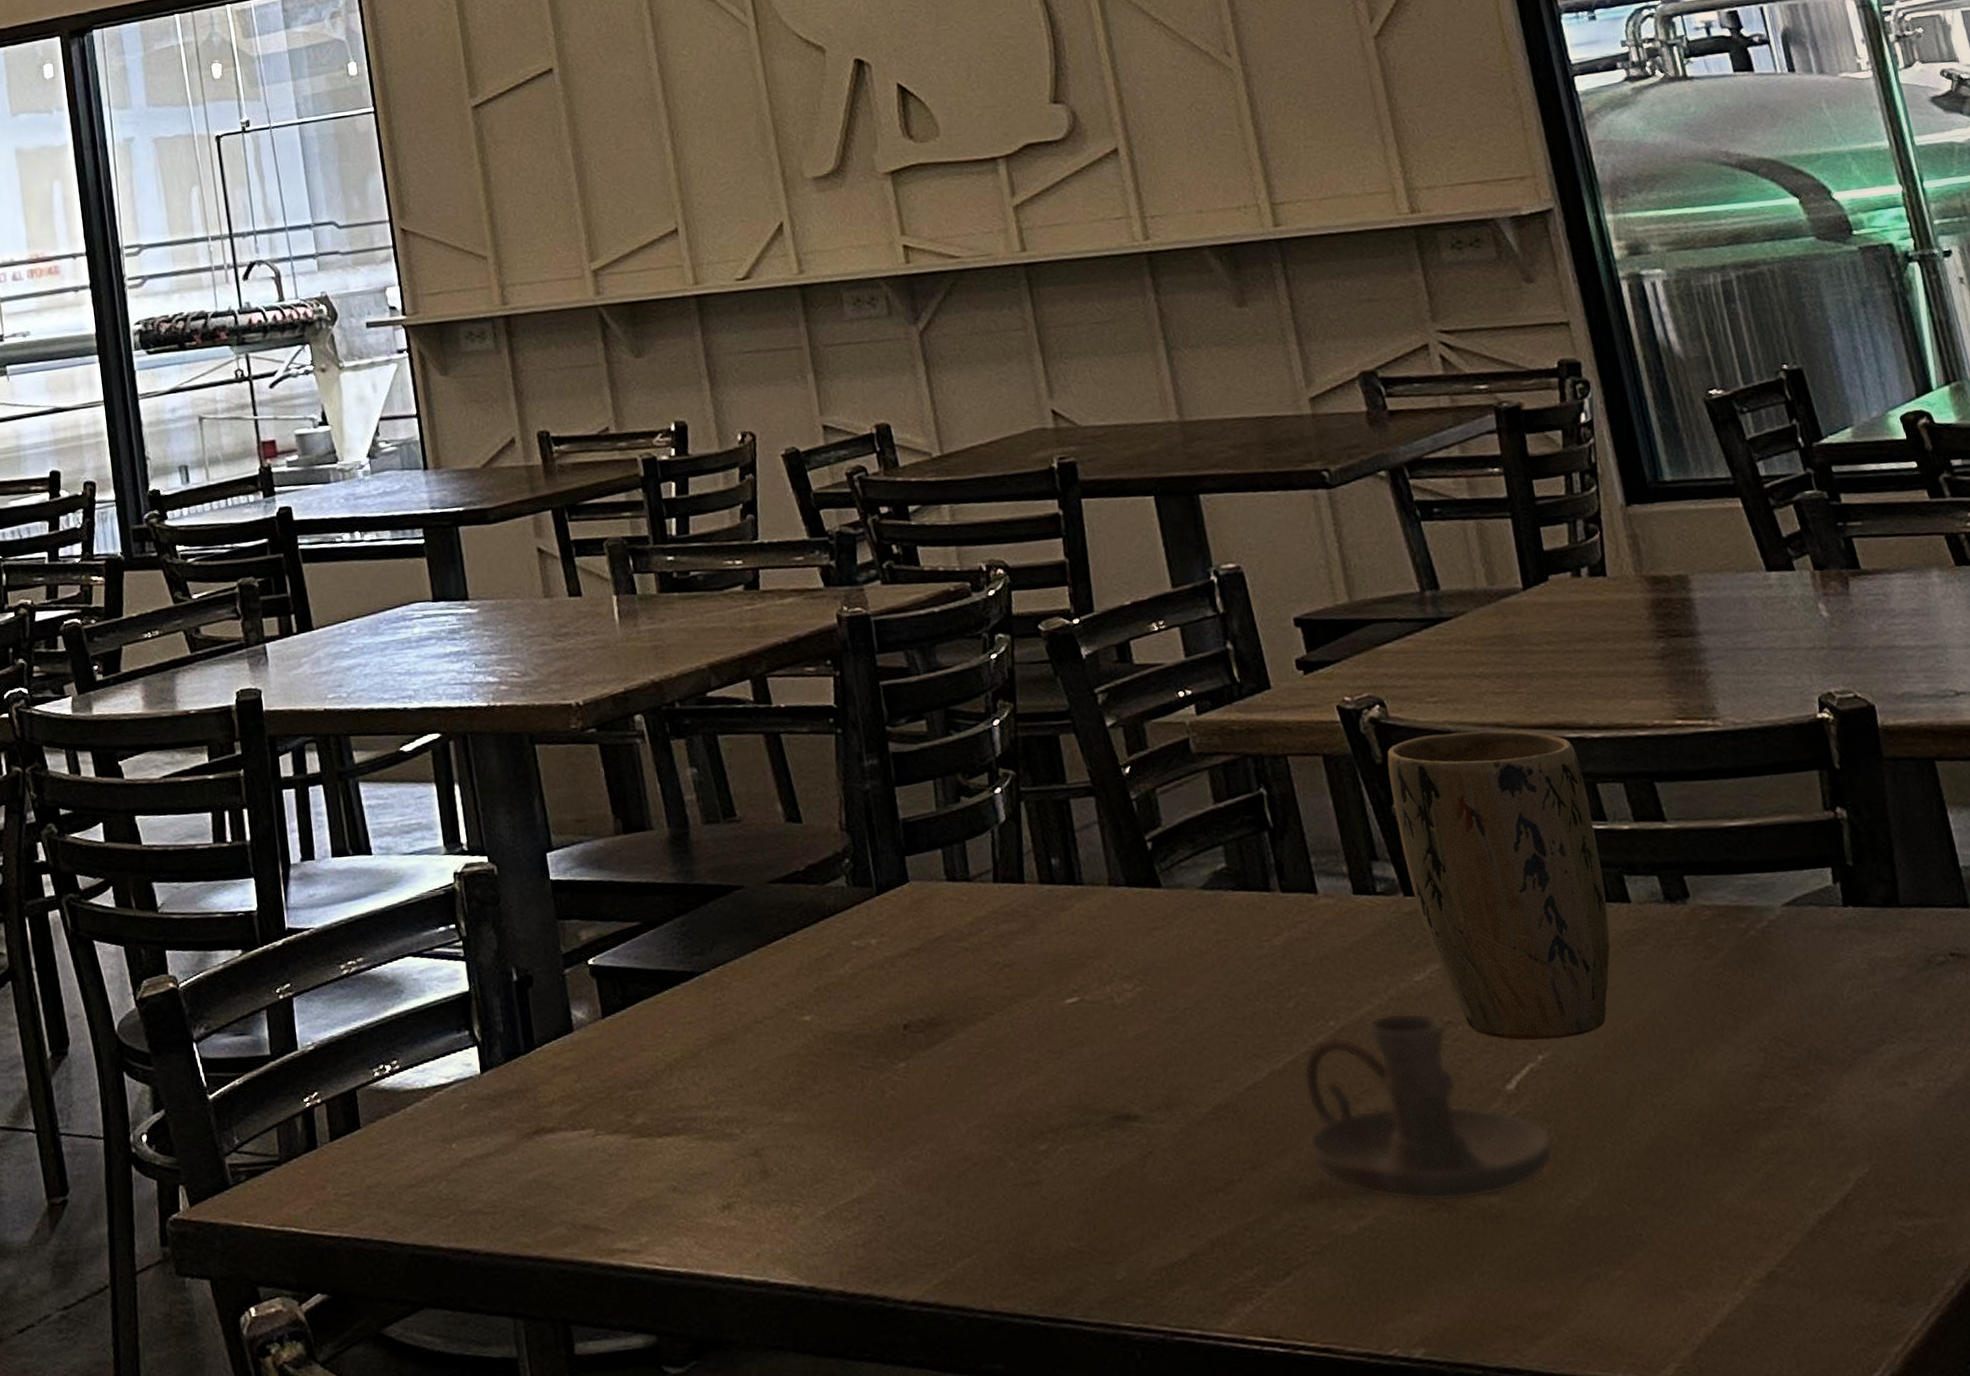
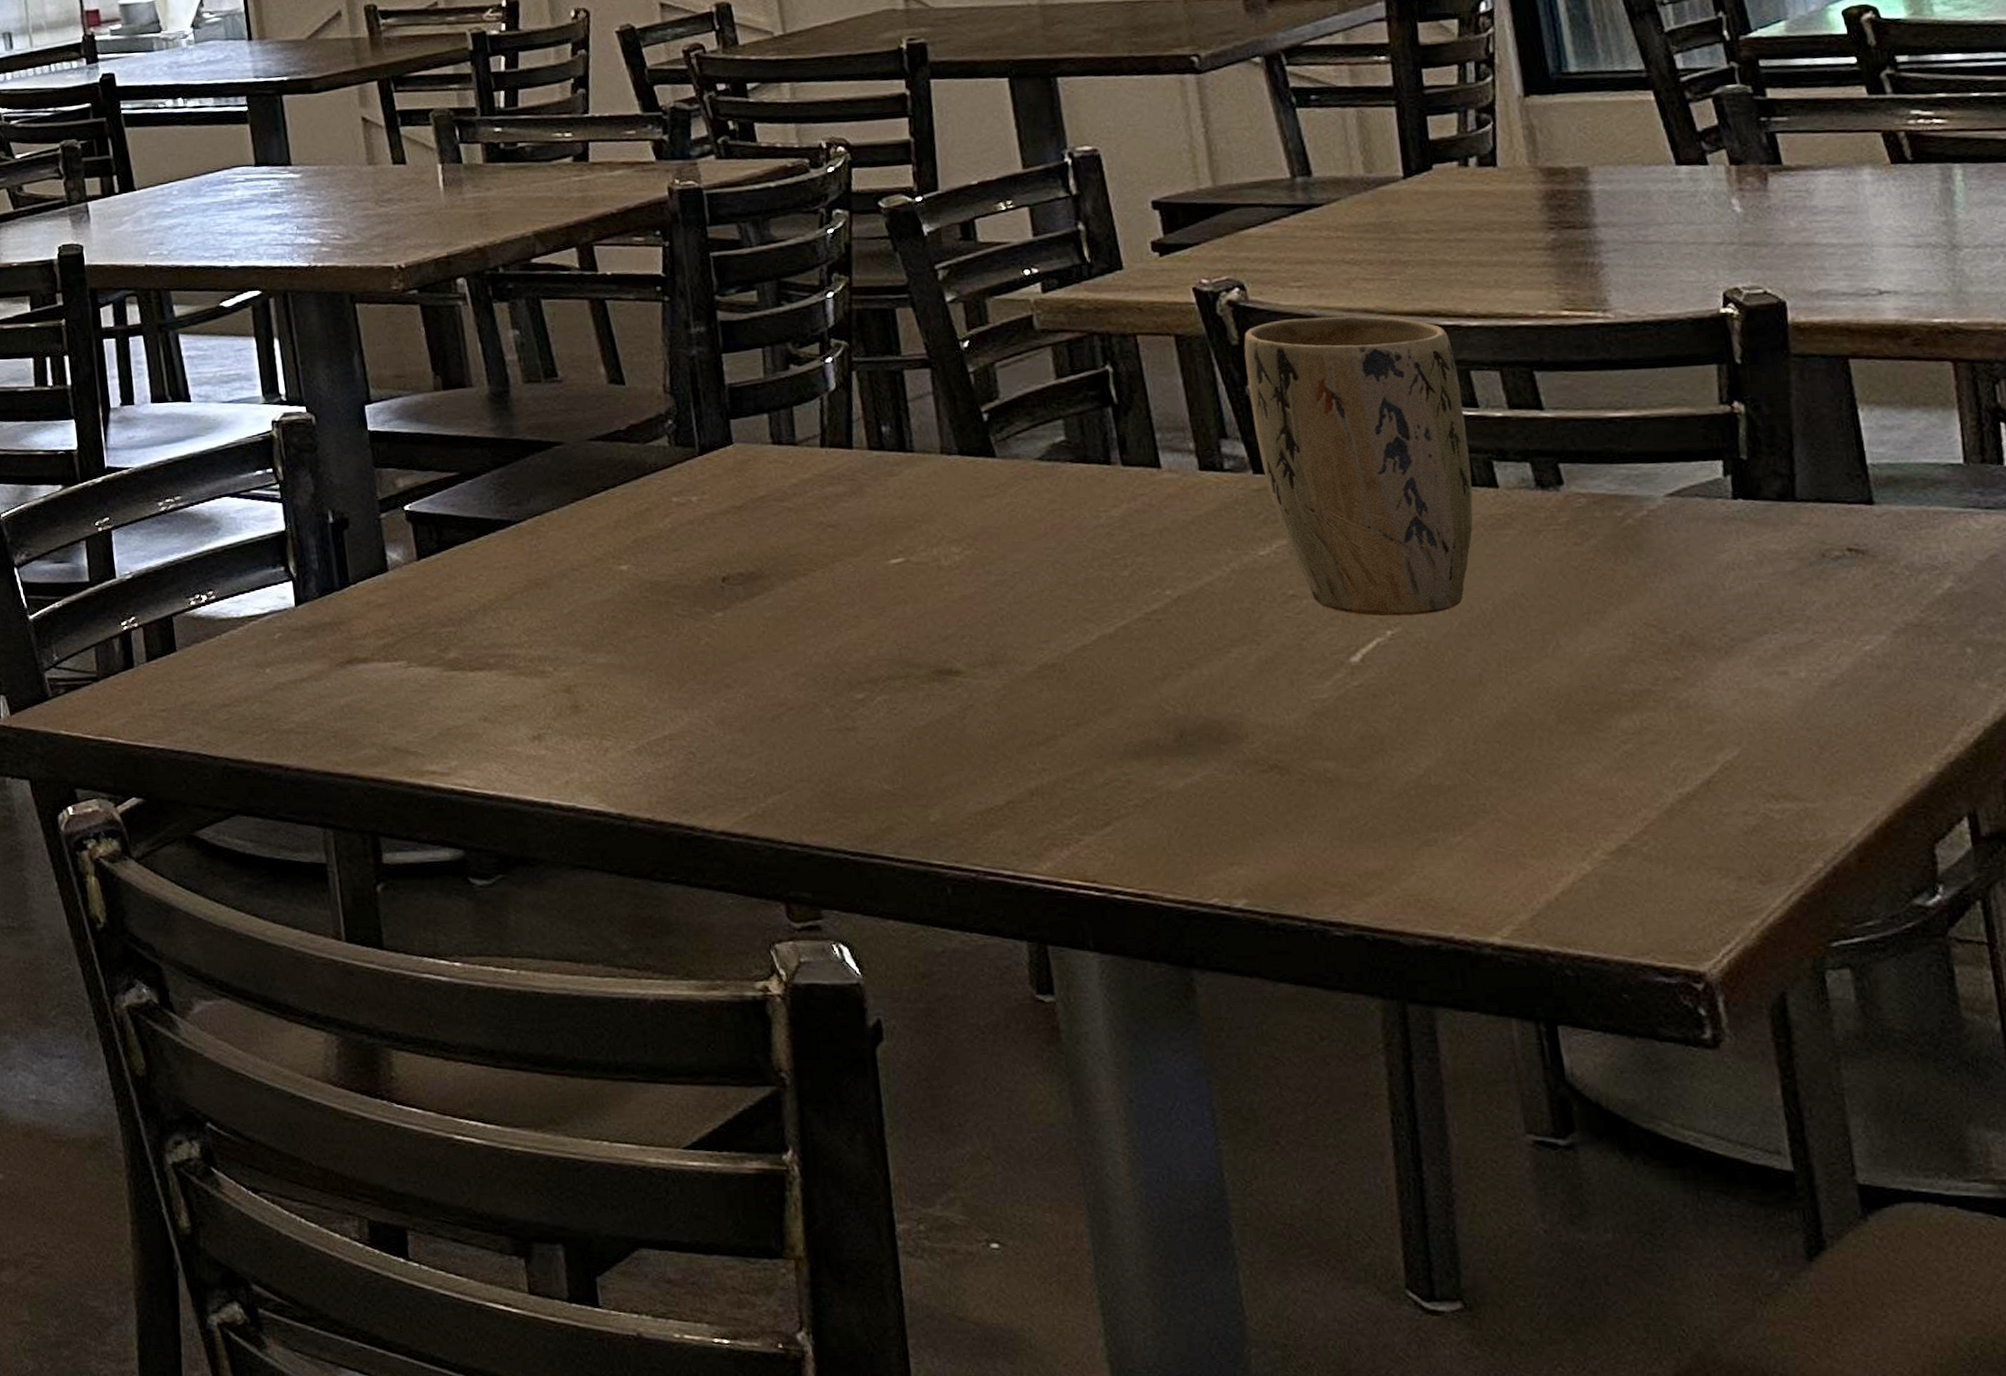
candle holder: present [1303,1012,1554,1203] -> none [1135,584,1397,765]

